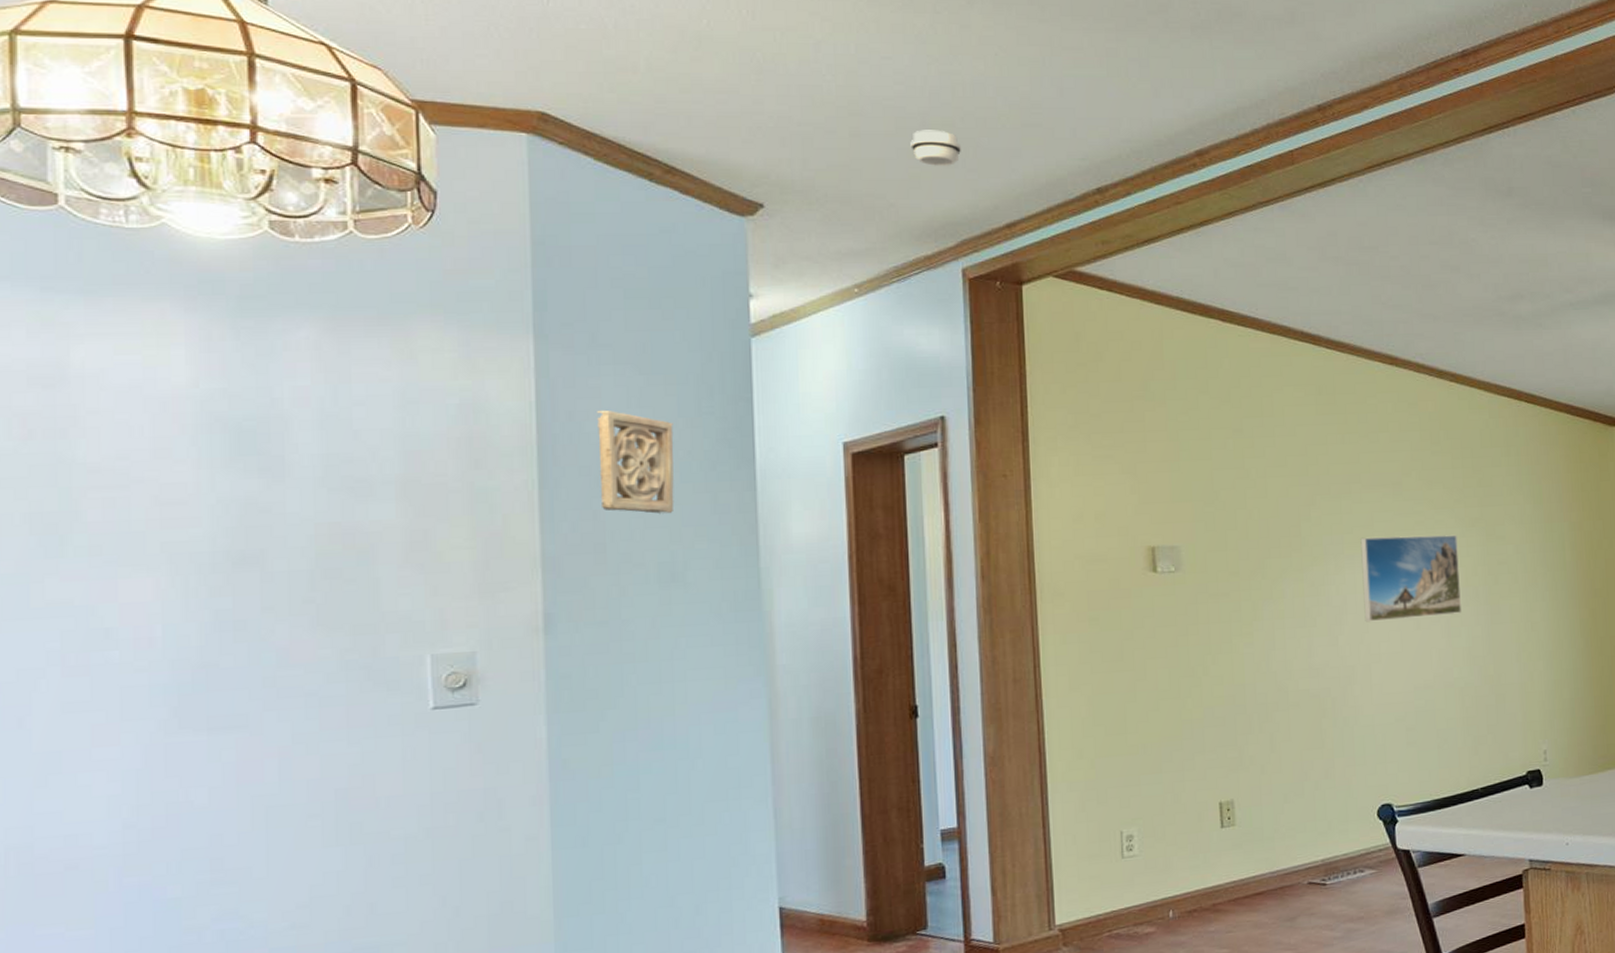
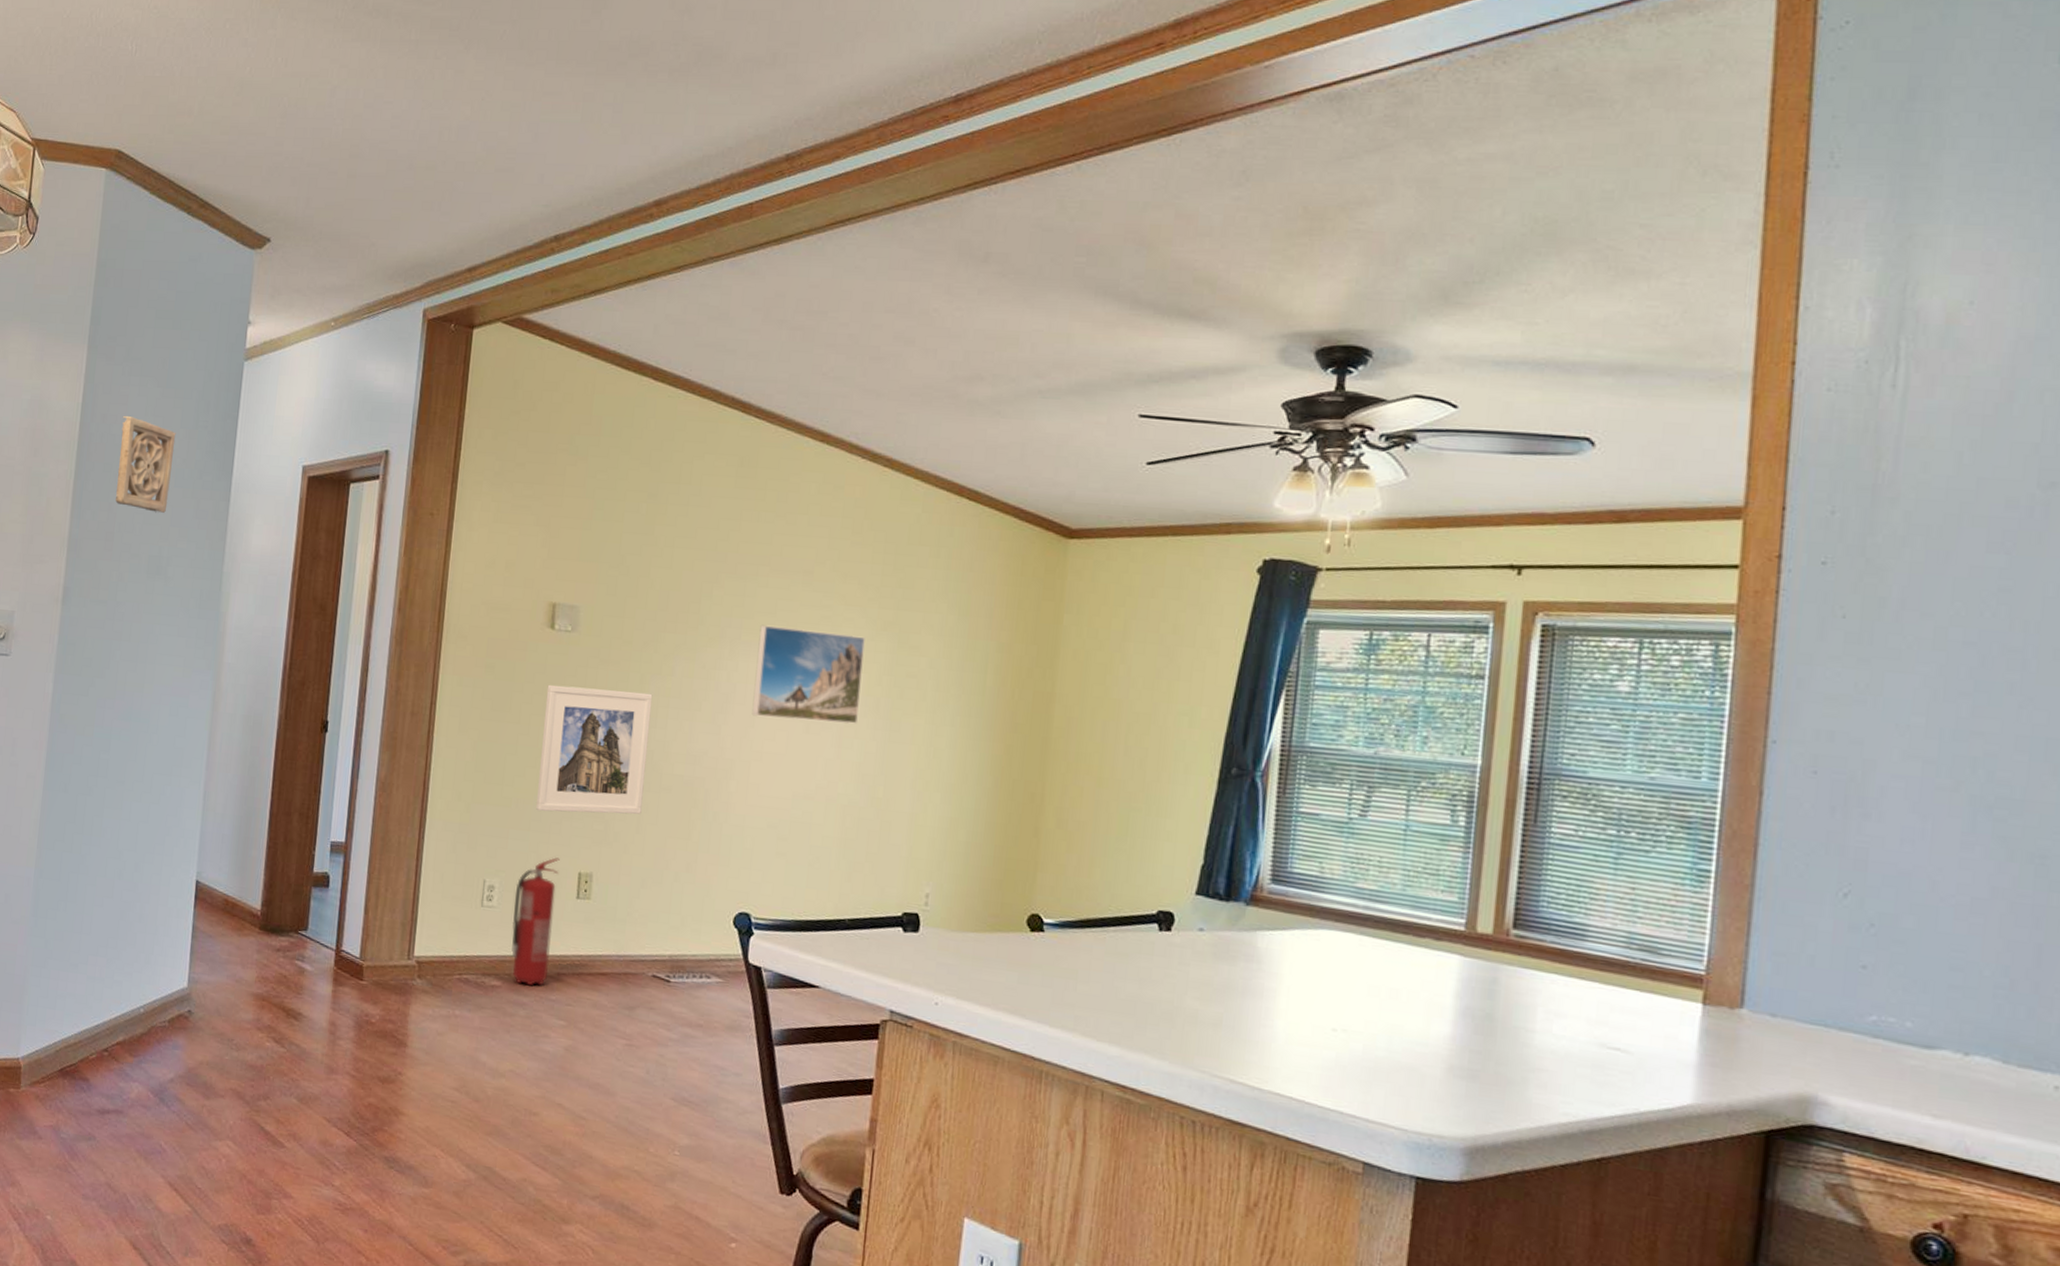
smoke detector: present [910,130,961,166] -> none [396,172,439,208]
fire extinguisher: none [1156,793,1203,925] -> present [511,857,560,986]
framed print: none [1158,618,1273,752] -> present [536,684,653,815]

